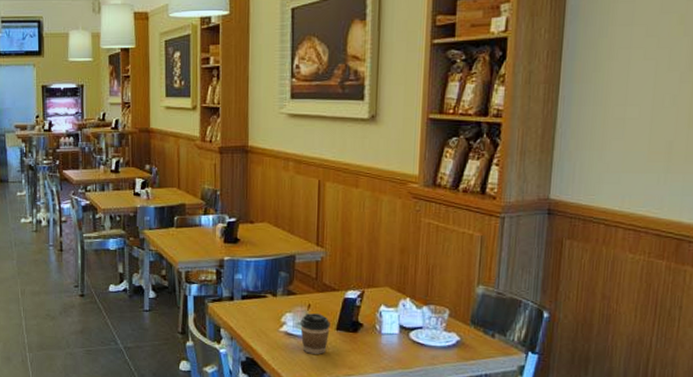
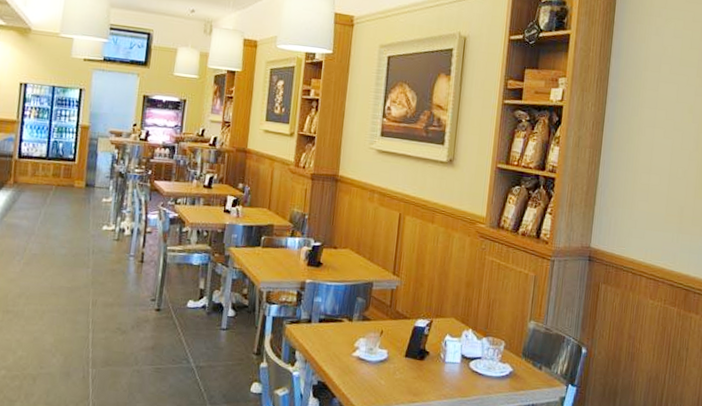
coffee cup: present [299,313,330,355] -> none [371,339,400,381]

